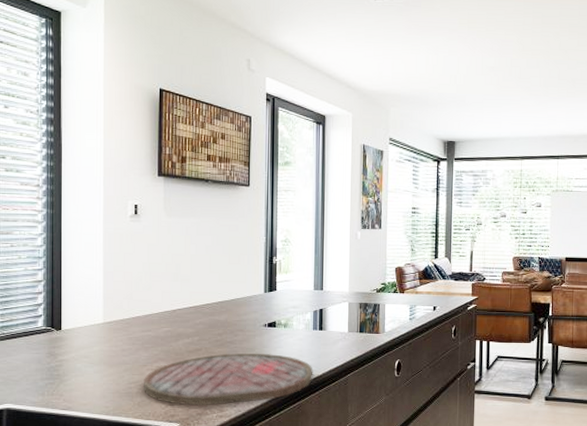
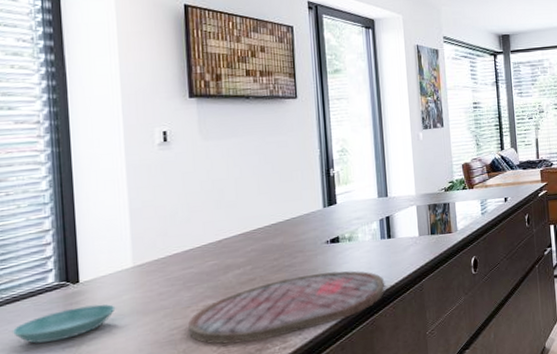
saucer: none [9,351,88,378] -> present [11,304,116,344]

